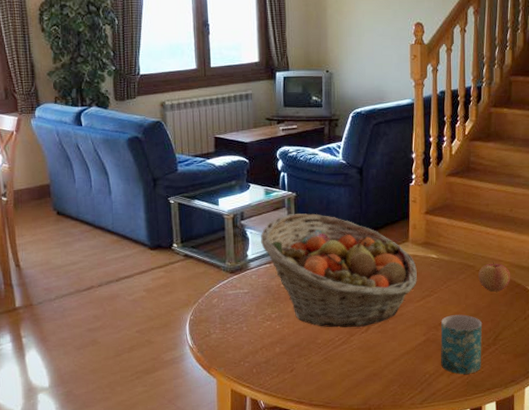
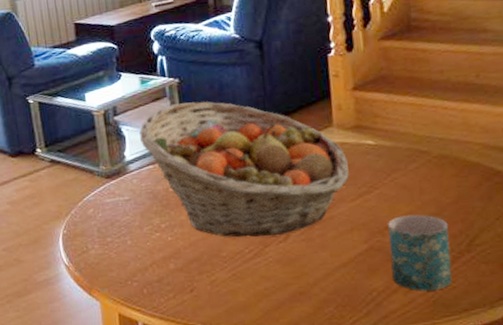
apple: present [478,260,511,292] -> none [436,141,486,183]

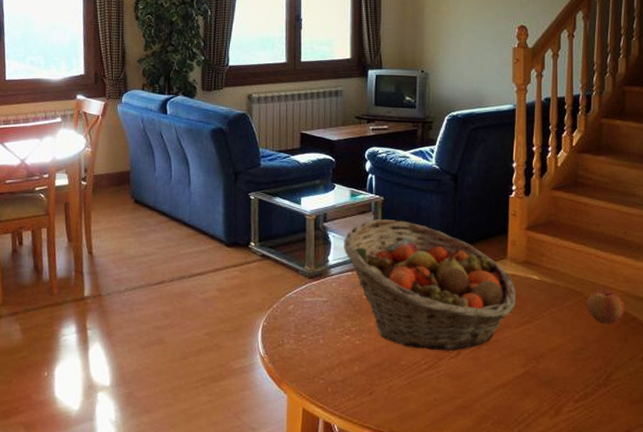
mug: present [388,214,452,291] -> none [542,346,591,418]
apple: none [436,141,486,183] -> present [587,287,625,324]

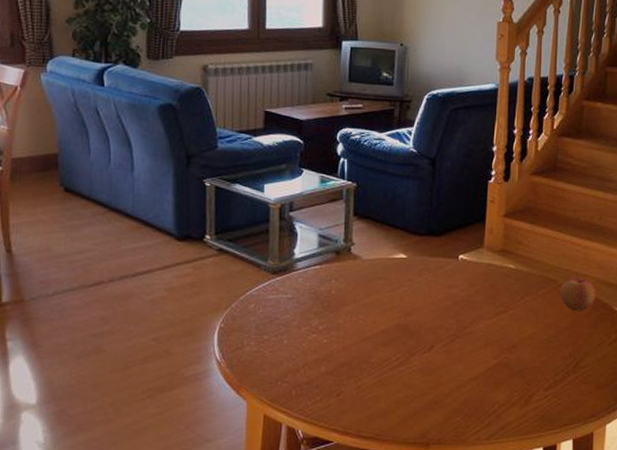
fruit basket: present [343,219,516,351] -> none [310,207,491,345]

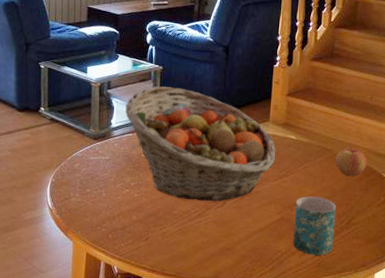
fruit basket: none [310,207,491,345] -> present [124,86,275,201]
mug: none [513,336,562,406] -> present [293,196,337,256]

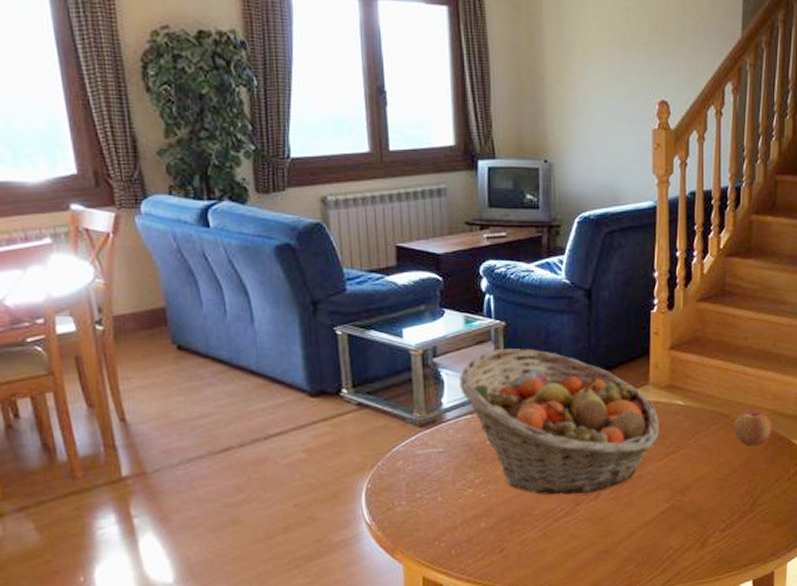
mug: present [293,196,337,256] -> none [687,475,738,549]

